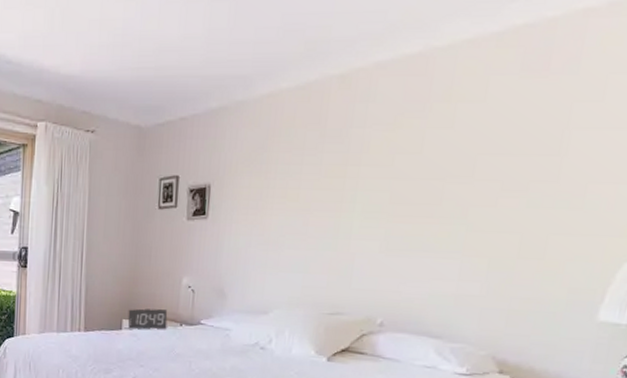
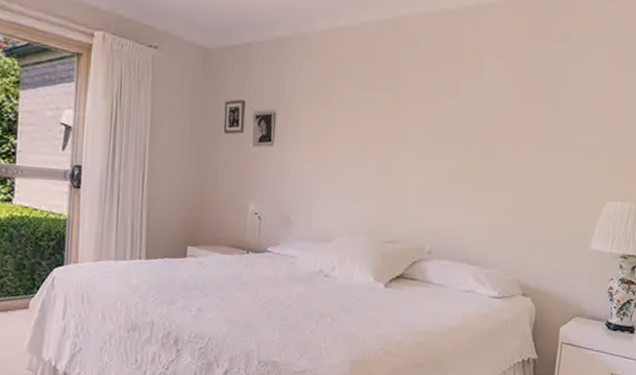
alarm clock: present [128,308,168,330] -> none [193,235,235,258]

